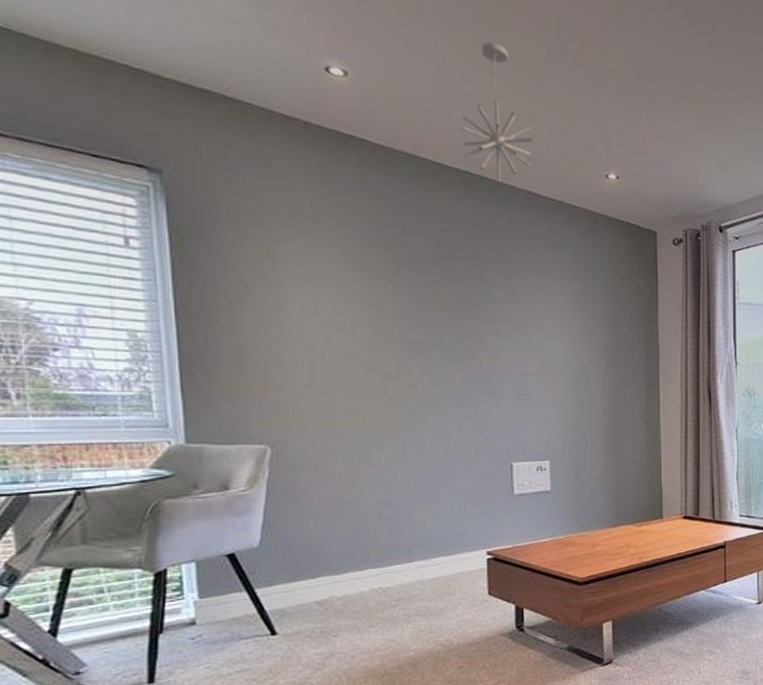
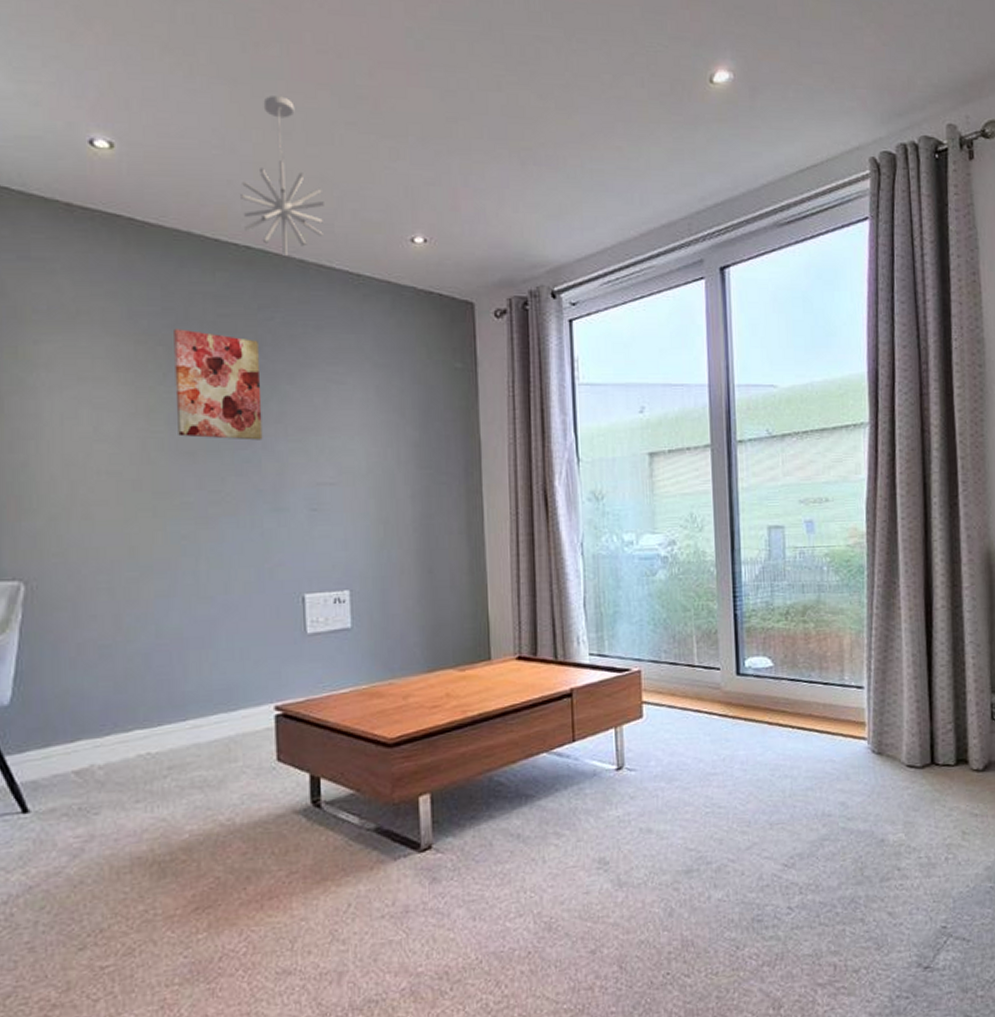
wall art: none [402,237,478,336] -> present [174,328,263,441]

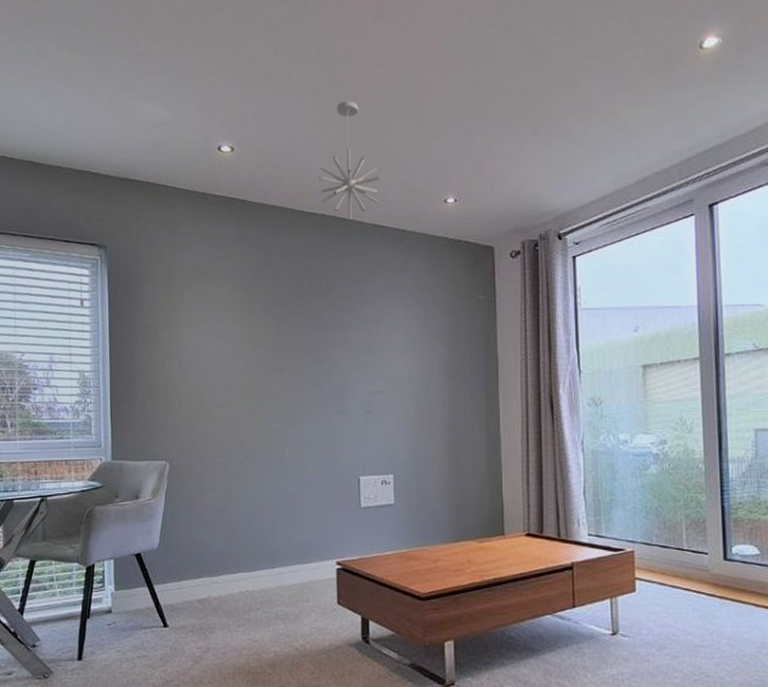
wall art: present [174,328,263,441] -> none [271,278,331,359]

